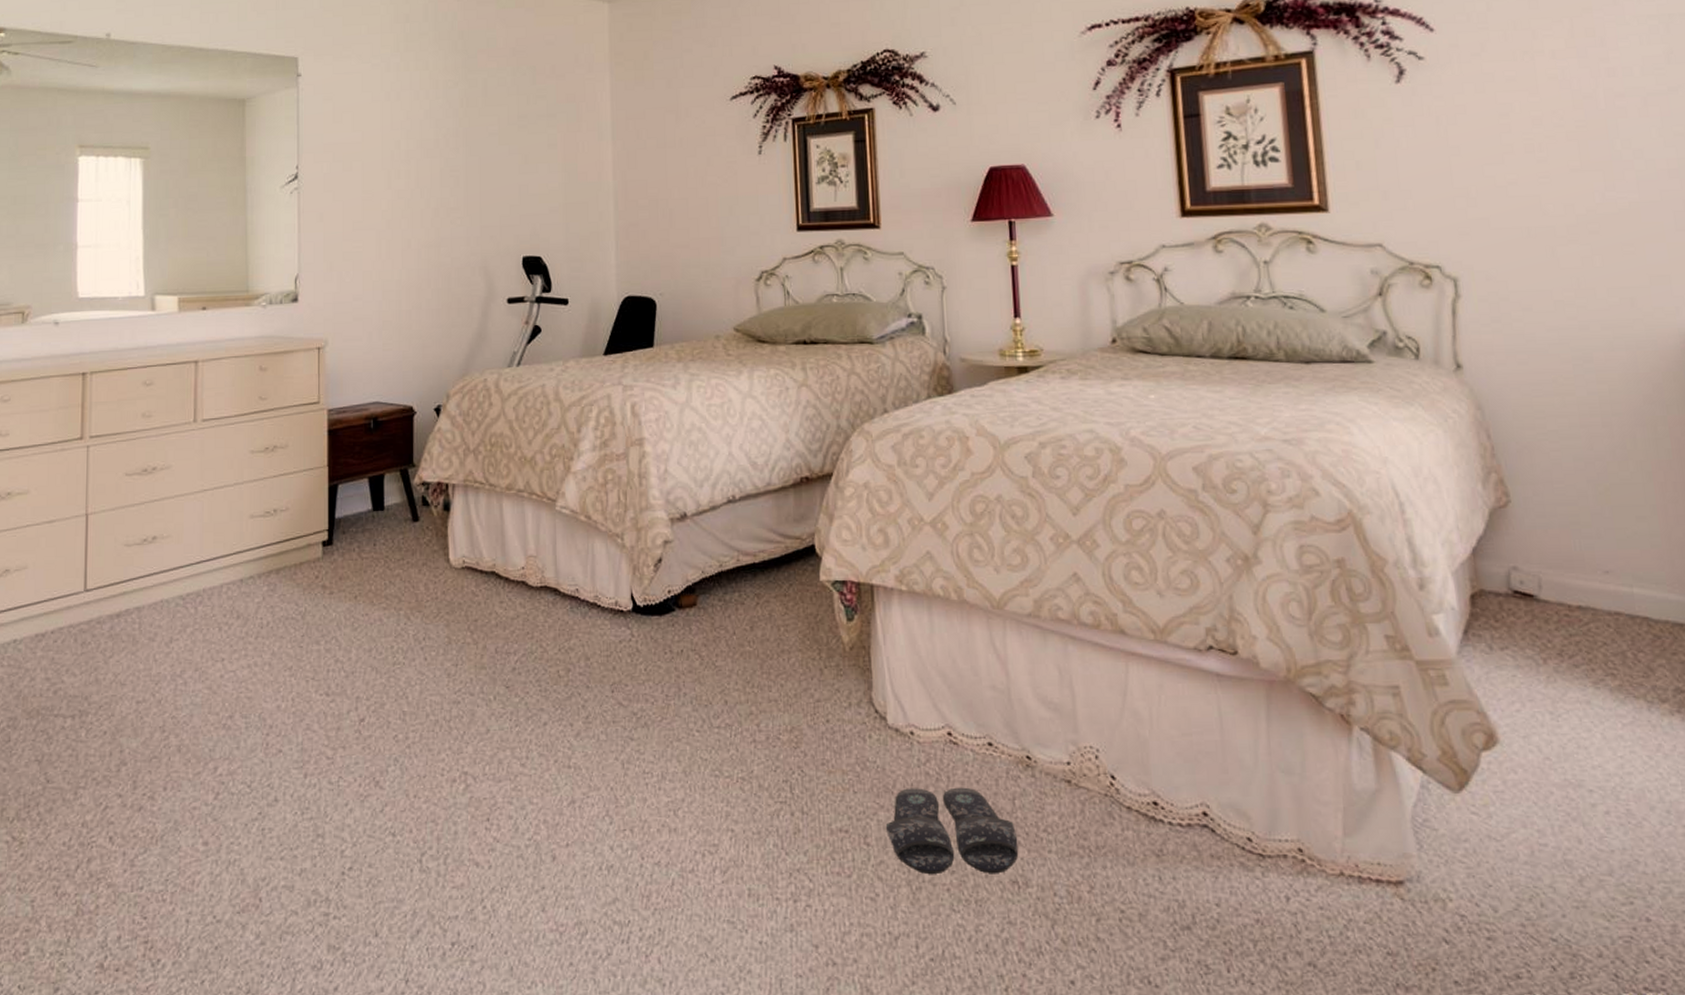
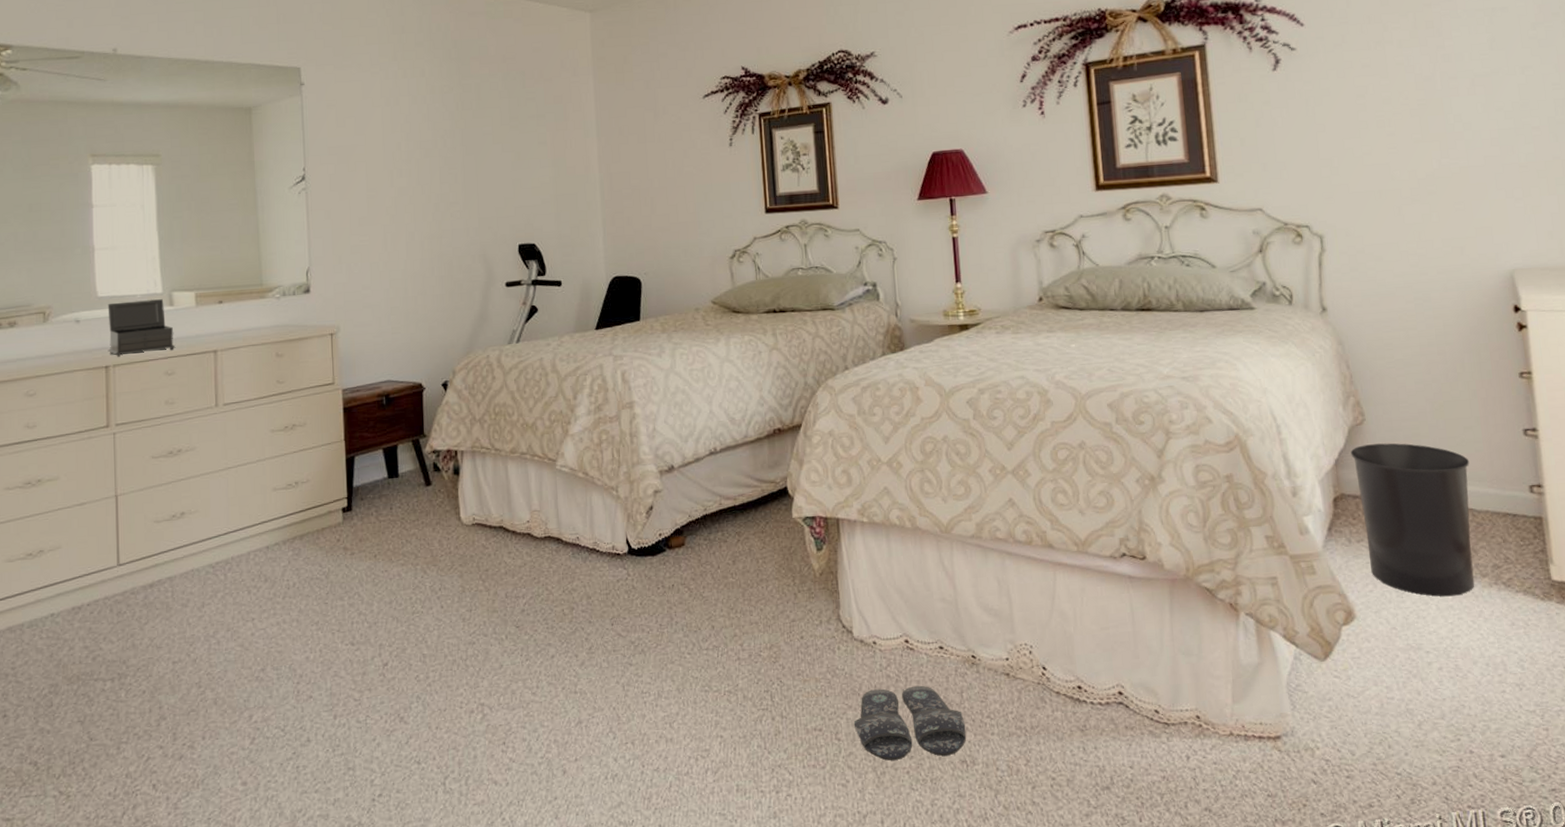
jewelry box: none [85,303,154,365] -> present [107,299,175,358]
waste bin: none [1492,531,1652,724] -> present [1350,443,1475,597]

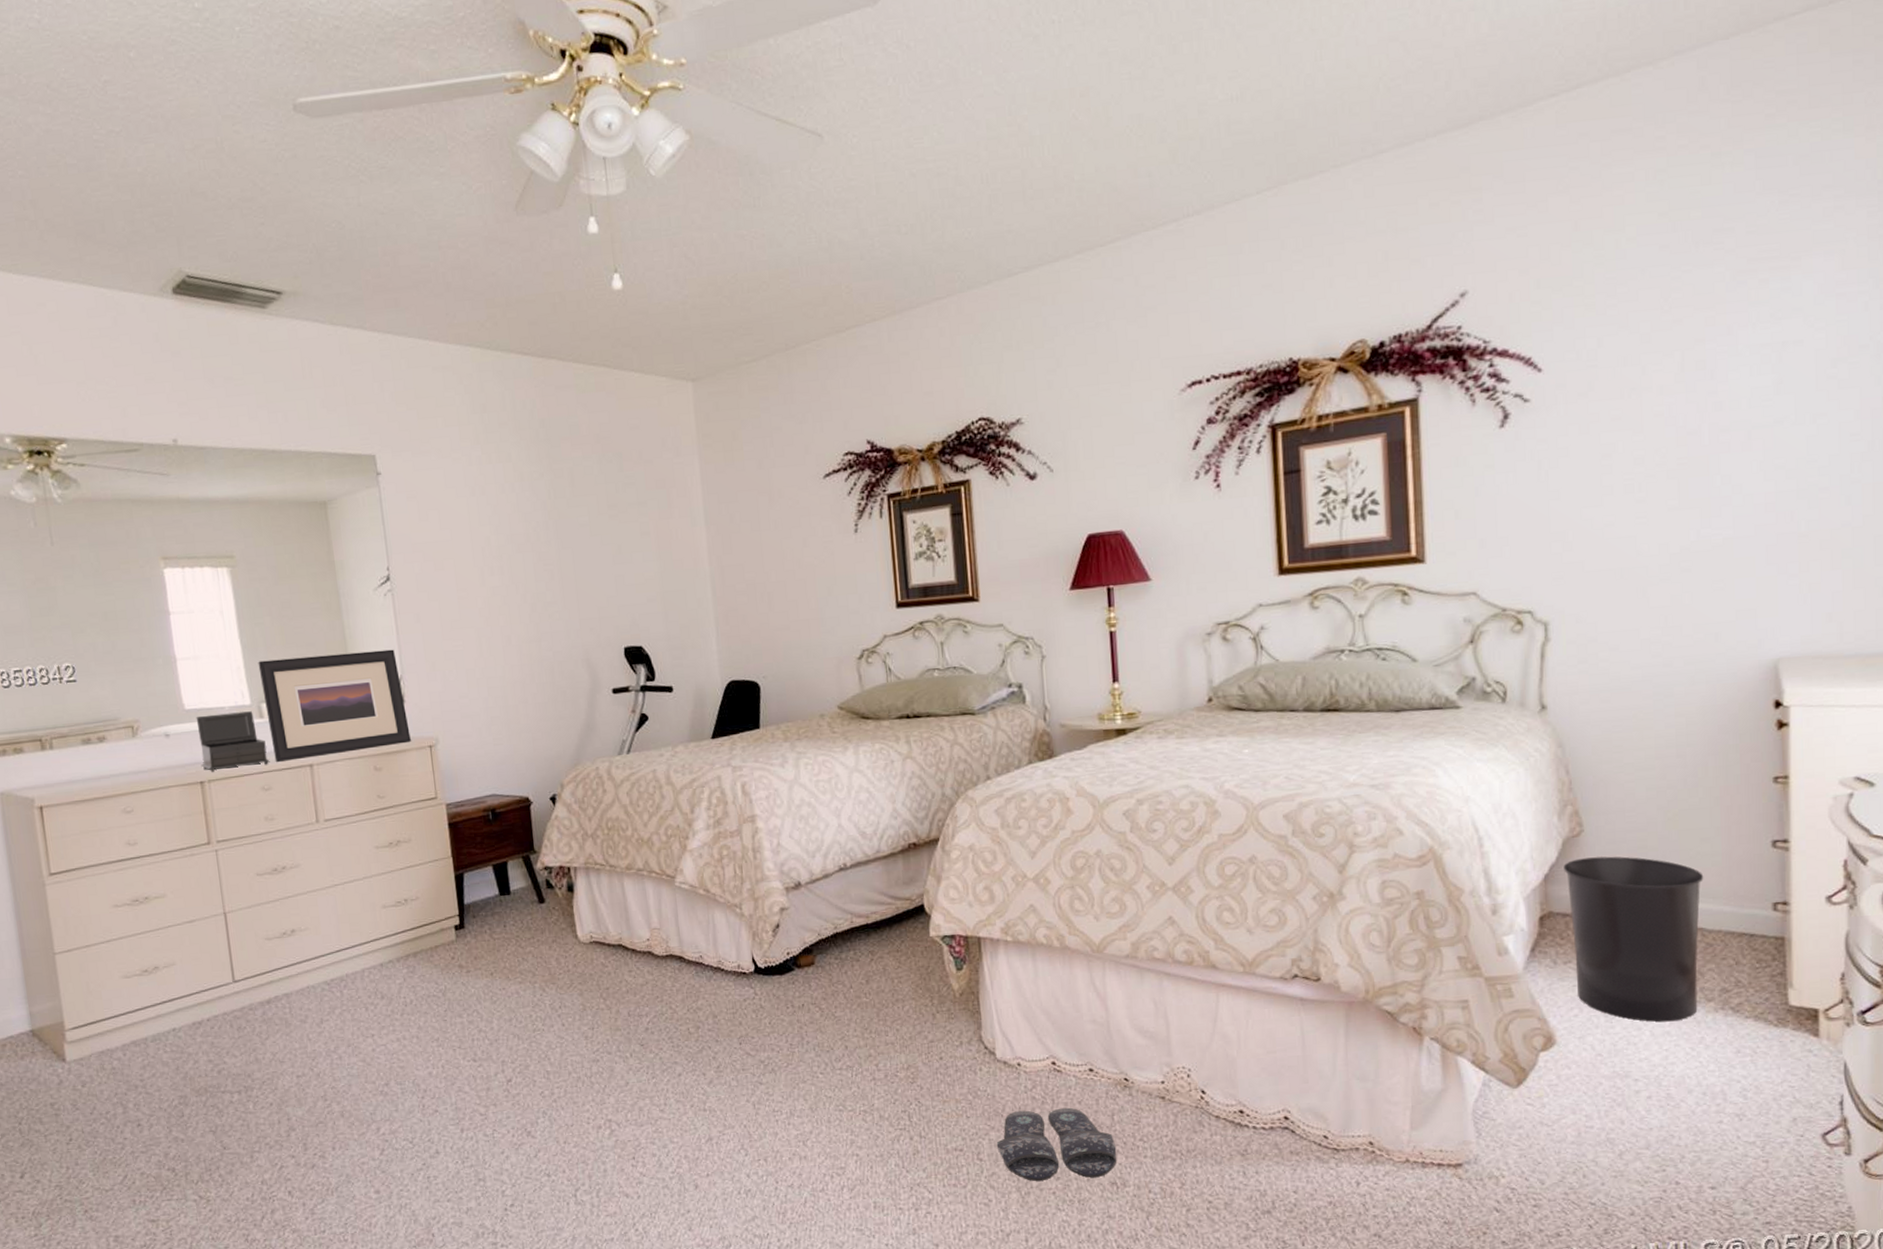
picture frame: none [173,243,313,348] -> present [258,649,411,762]

